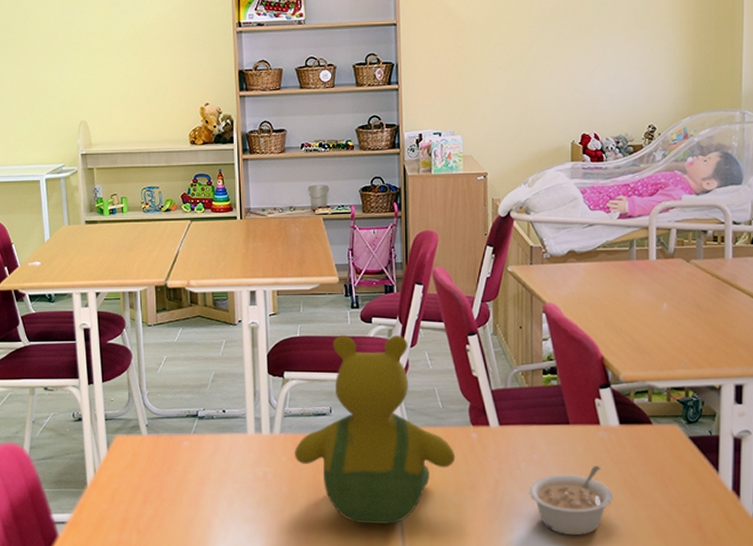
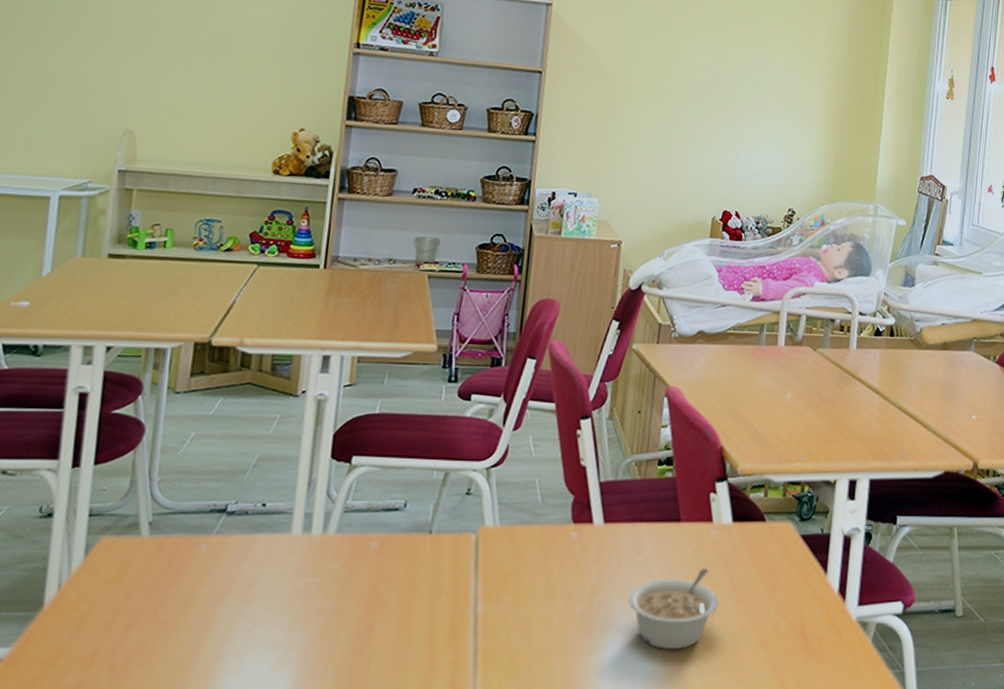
teddy bear: present [295,335,456,525] -> none [350,413,550,646]

